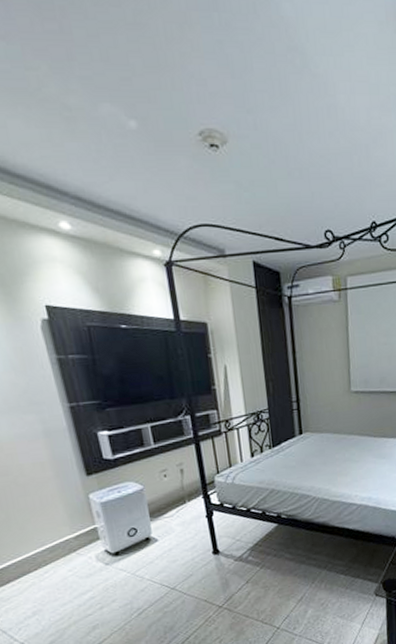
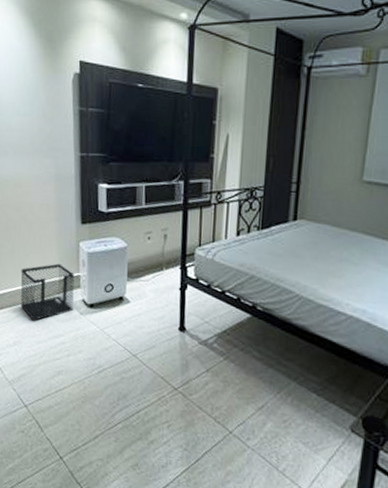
wastebasket: none [23,520,97,584] -> present [21,263,75,320]

